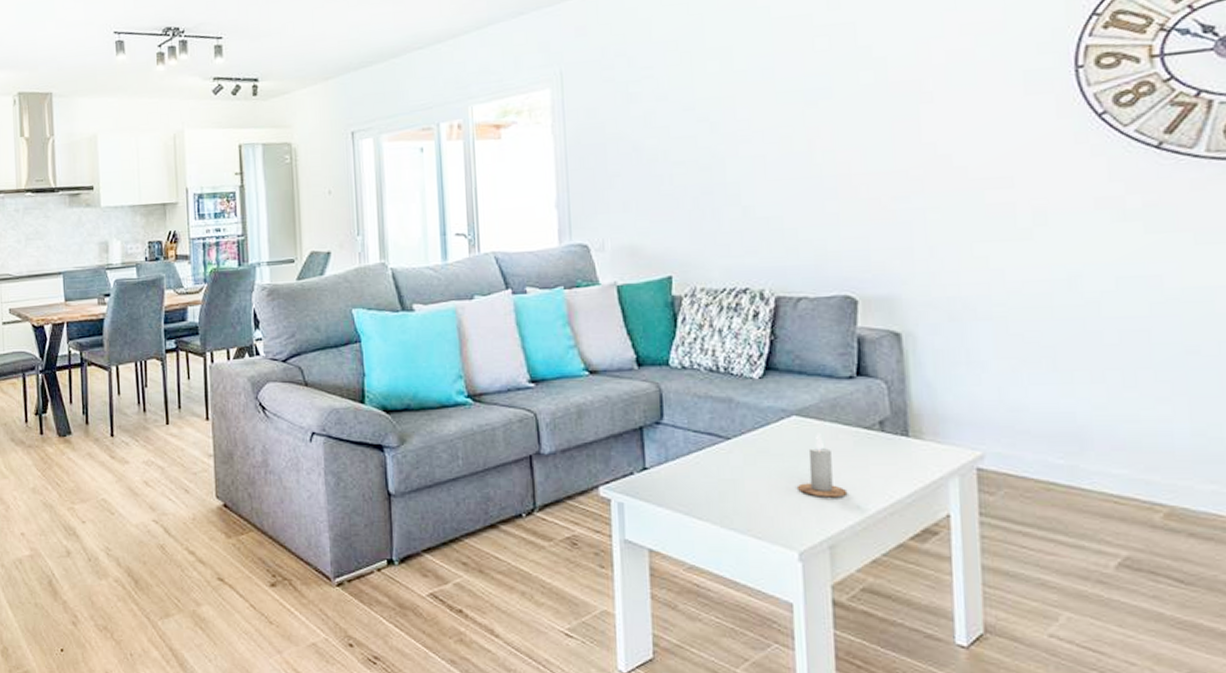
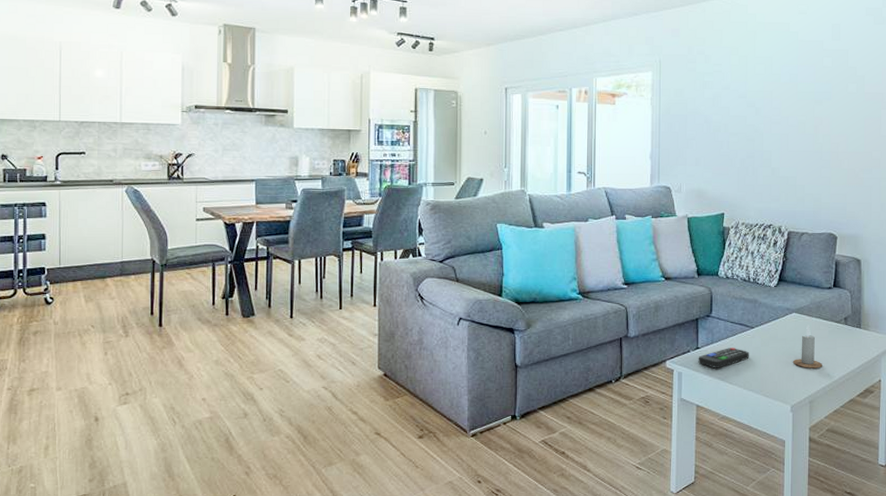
remote control: none [646,466,726,497] -> present [698,347,749,368]

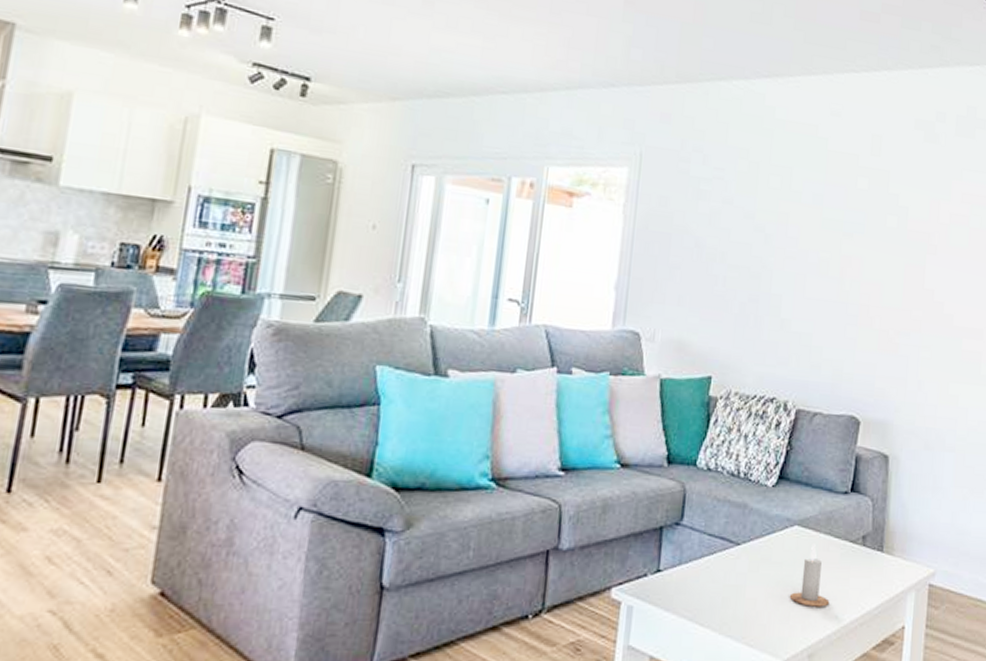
remote control: present [698,347,749,368] -> none [657,571,731,602]

